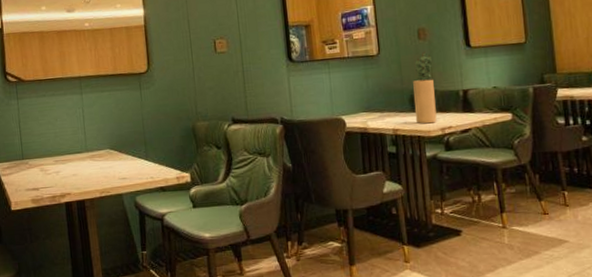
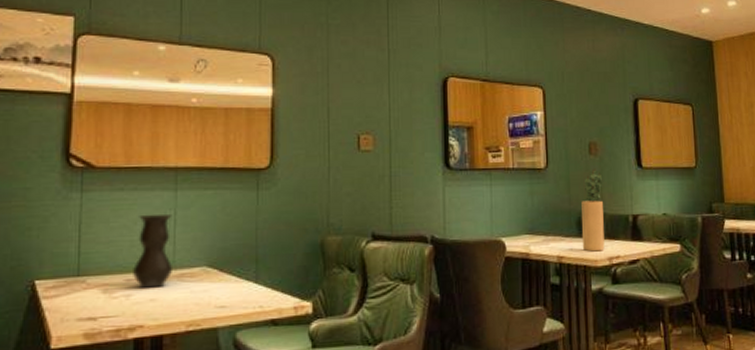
vase: none [58,112,87,167] -> present [133,214,174,288]

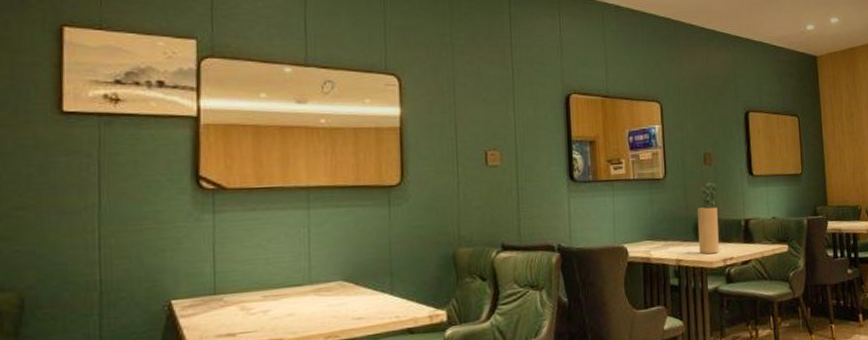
vase: present [133,214,174,288] -> none [269,232,310,304]

